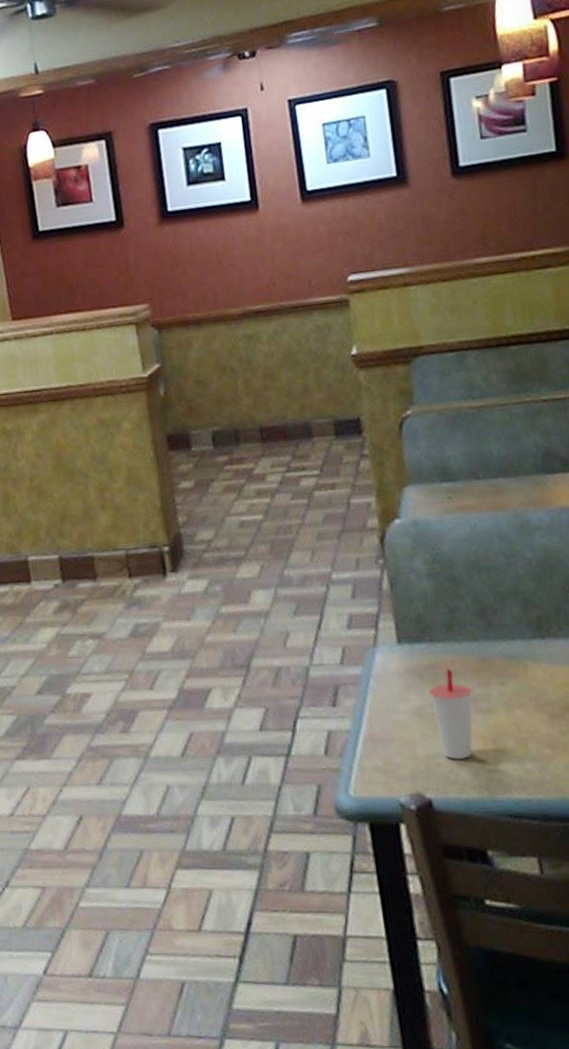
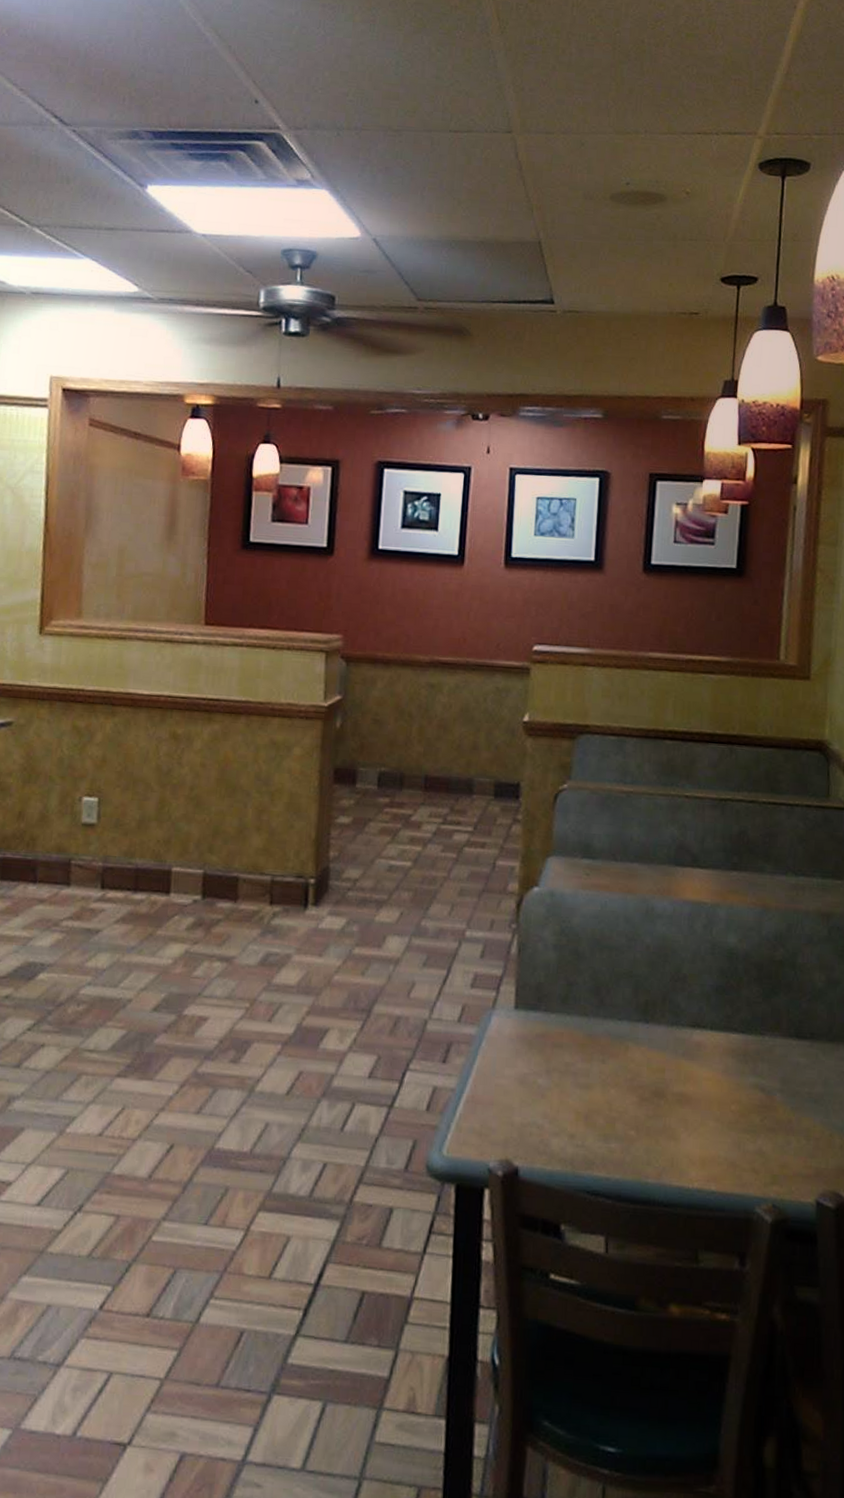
cup: present [429,669,473,759] -> none [535,1040,574,1131]

